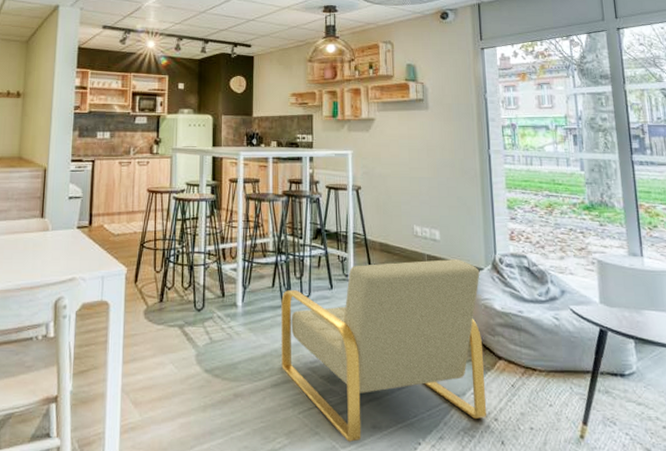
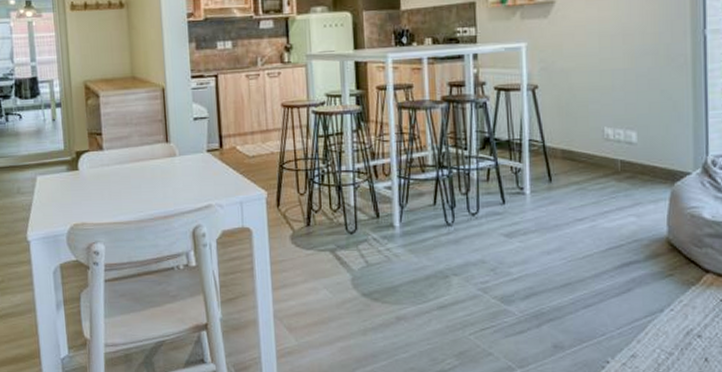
armchair: present [281,259,487,442] -> none [445,164,689,362]

